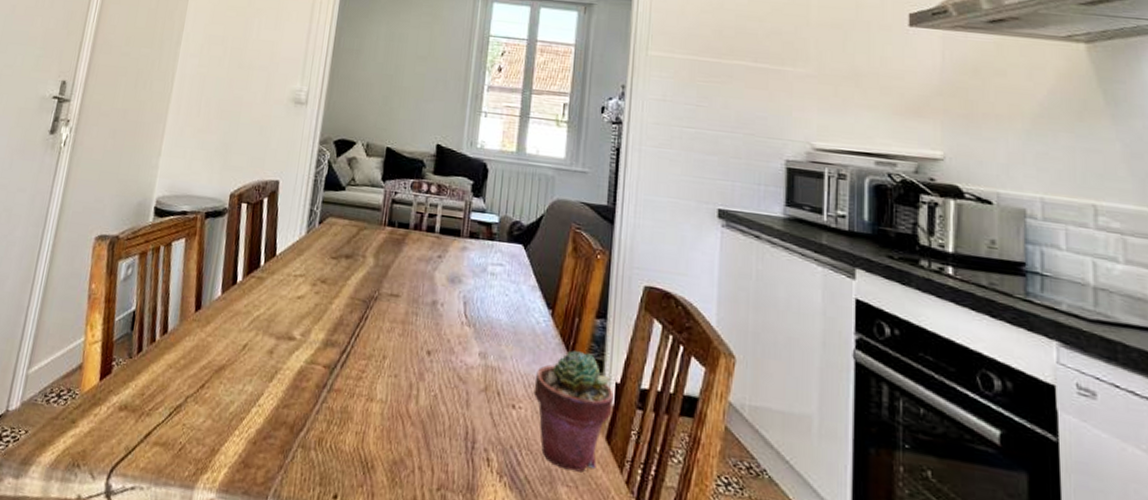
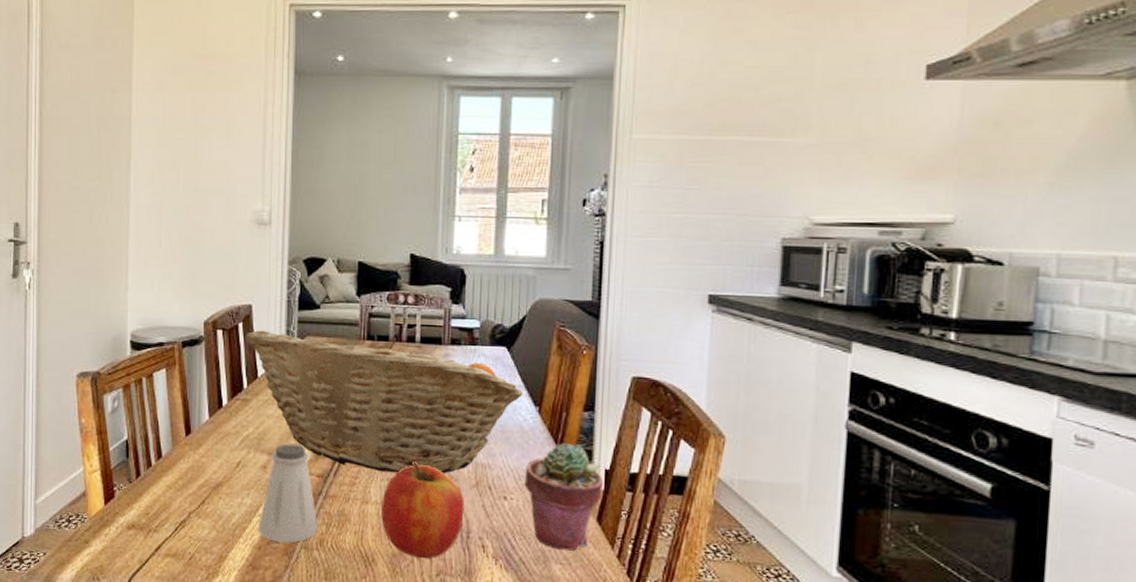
saltshaker: none [255,328,319,440] -> present [258,443,319,543]
fruit basket: none [268,207,537,375] -> present [245,330,523,474]
apple: none [385,357,472,470] -> present [381,461,465,559]

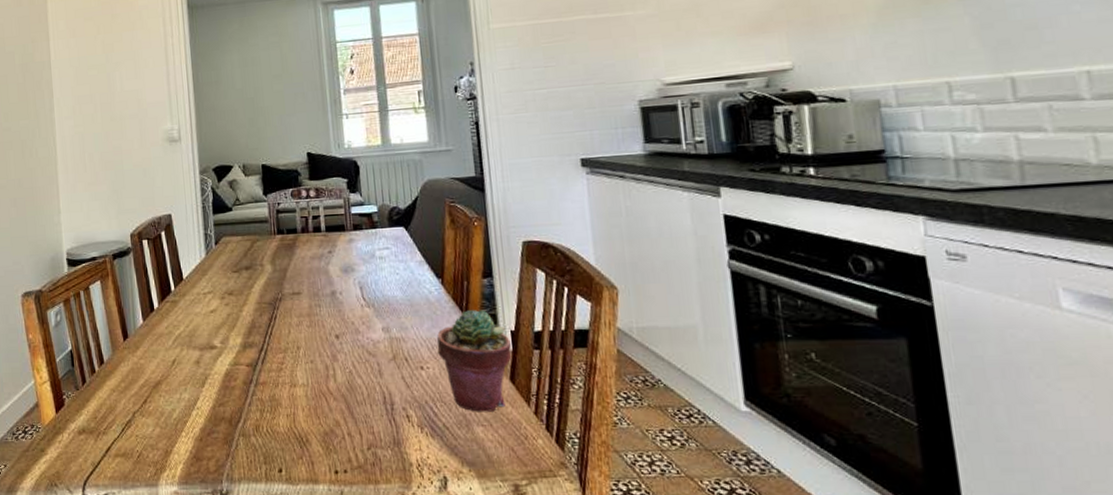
fruit basket: present [245,330,523,474] -> none [168,228,425,356]
saltshaker: present [258,443,319,543] -> none [197,337,253,432]
apple: present [381,461,465,559] -> none [308,341,386,435]

